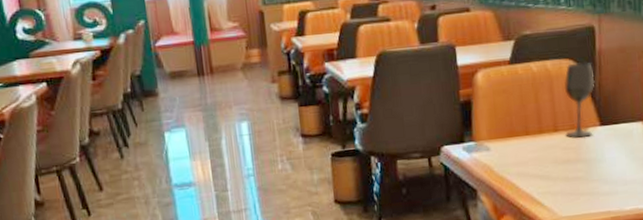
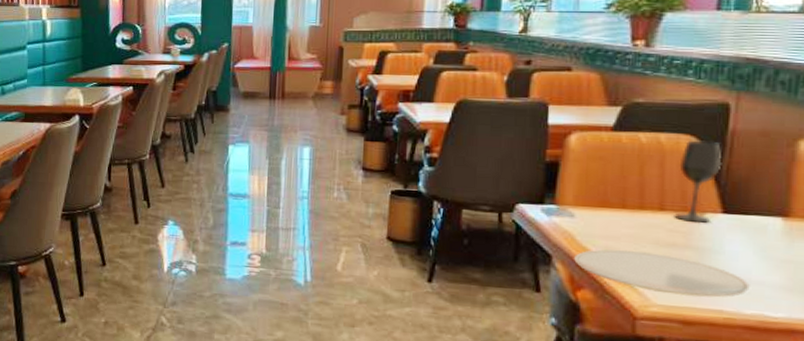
plate: none [495,171,626,206] -> present [574,249,750,298]

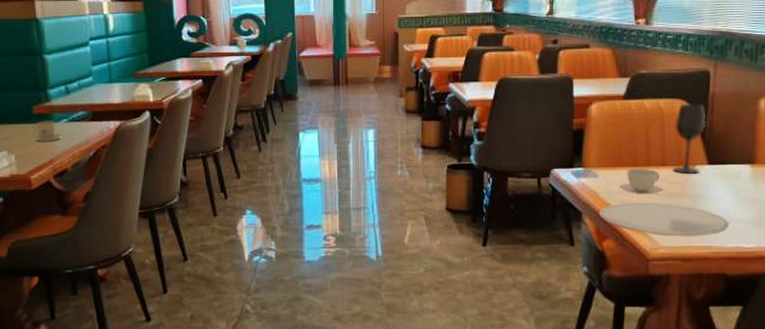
teacup: none [602,210,661,243] -> present [620,168,664,195]

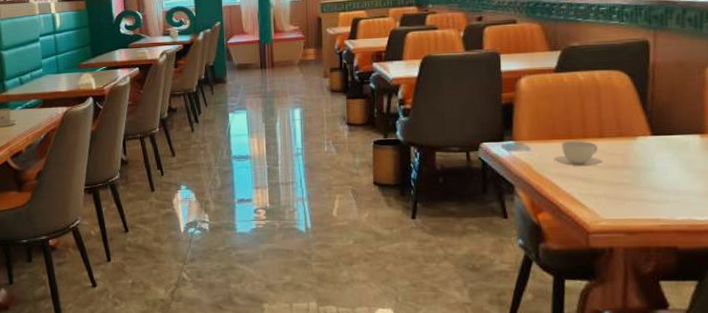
plate: present [599,203,730,236] -> none [533,175,679,209]
wine glass: present [673,103,706,175] -> none [612,74,647,146]

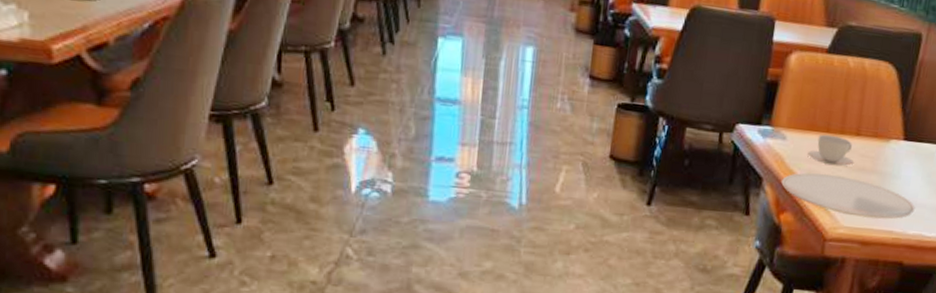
plate: none [533,175,679,209] -> present [781,172,915,219]

